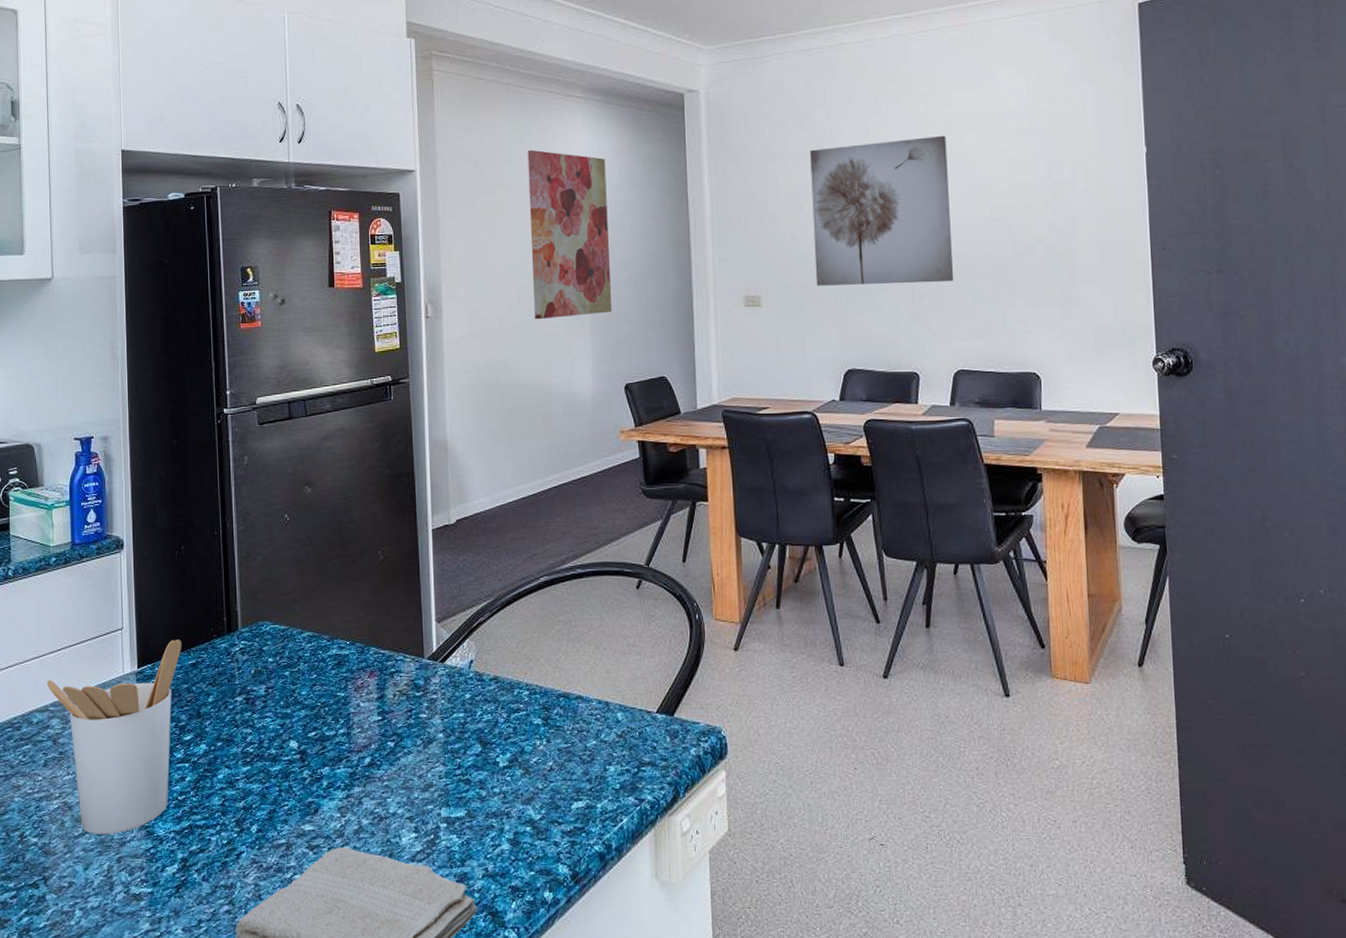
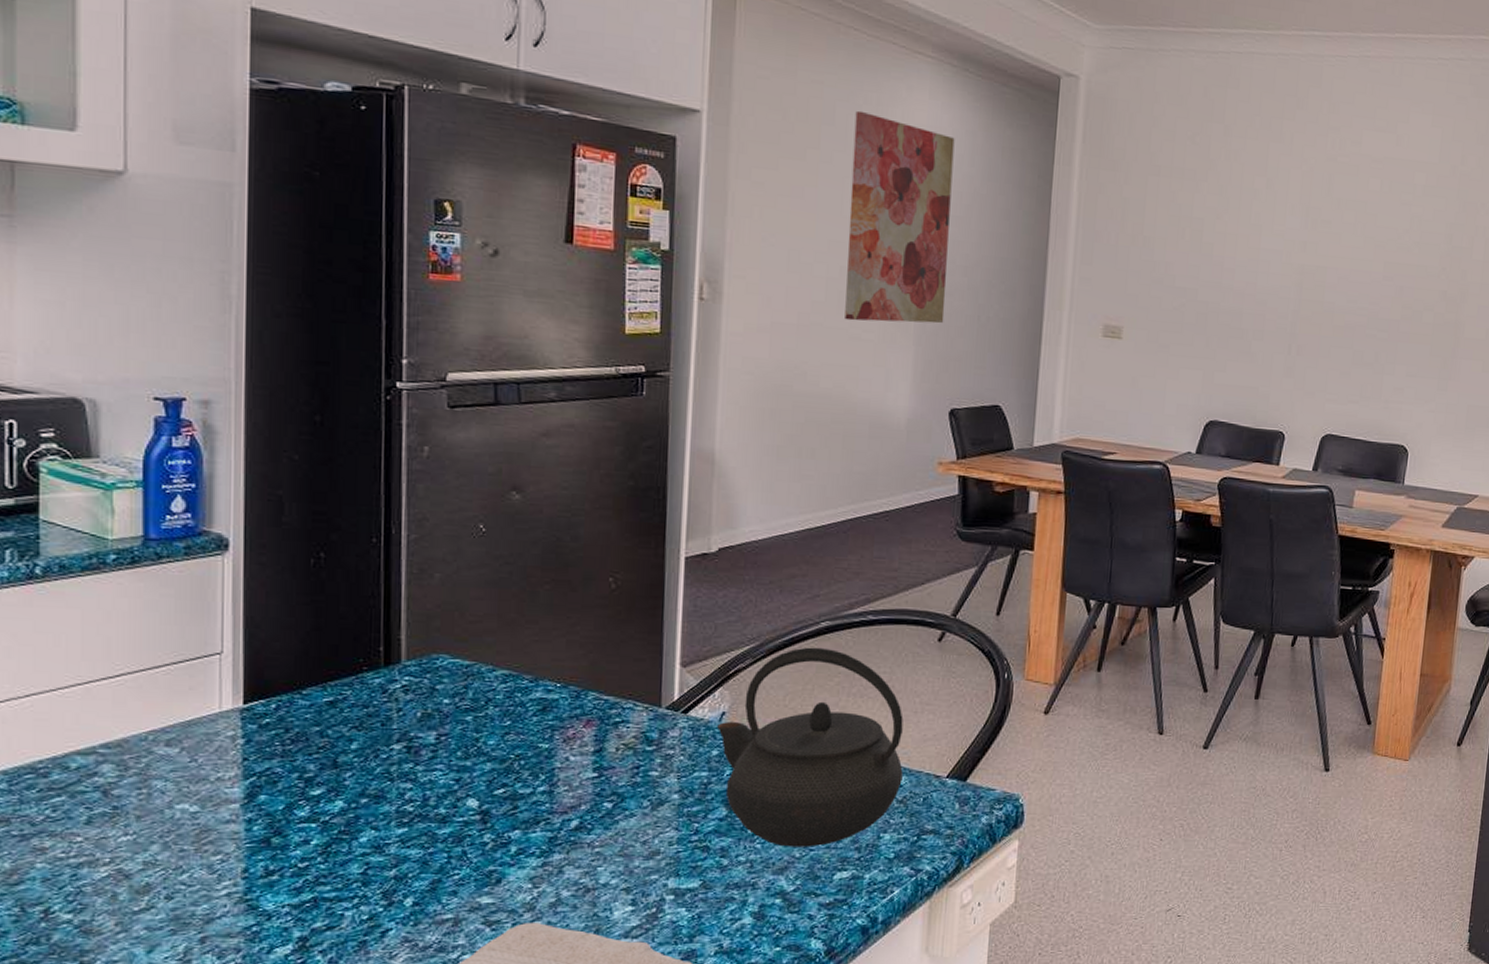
utensil holder: present [46,639,182,834] -> none [94,670,314,909]
kettle: none [468,600,620,779] -> present [717,647,903,847]
wall art: present [810,135,954,286] -> none [1186,168,1350,339]

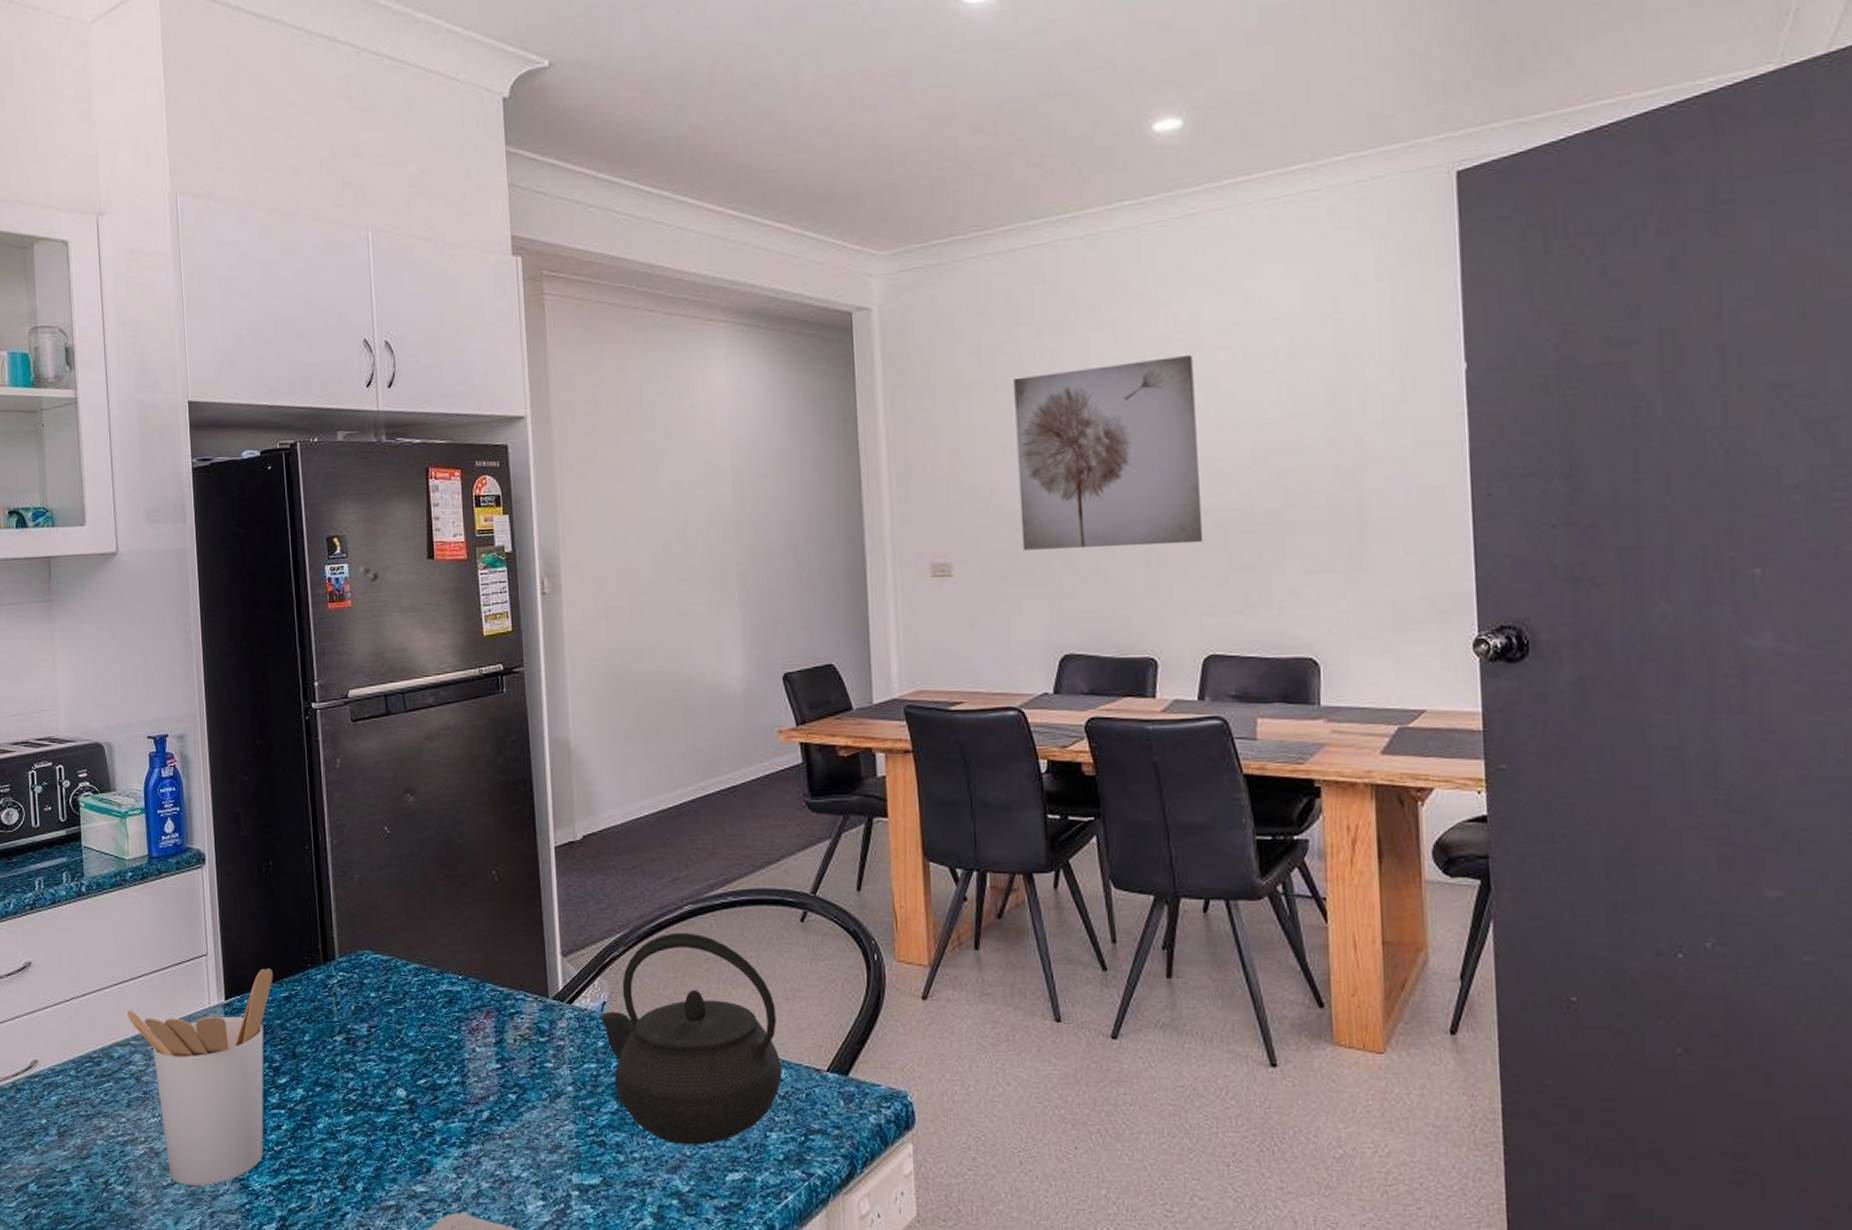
utensil holder: none [94,670,314,909] -> present [126,968,273,1186]
wall art: present [845,110,955,324] -> none [659,387,767,596]
wall art: none [1186,168,1350,339] -> present [1014,354,1204,550]

